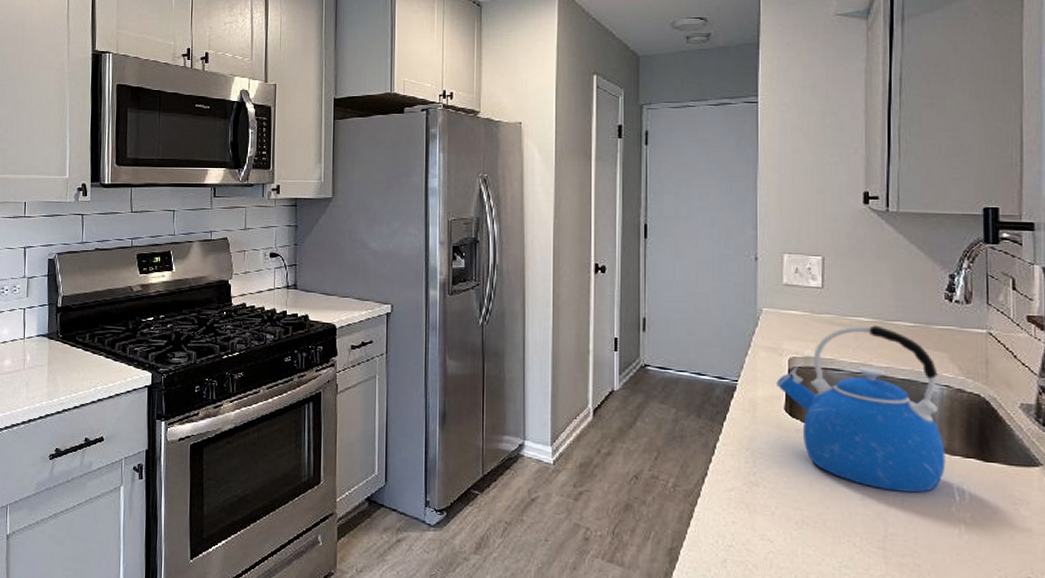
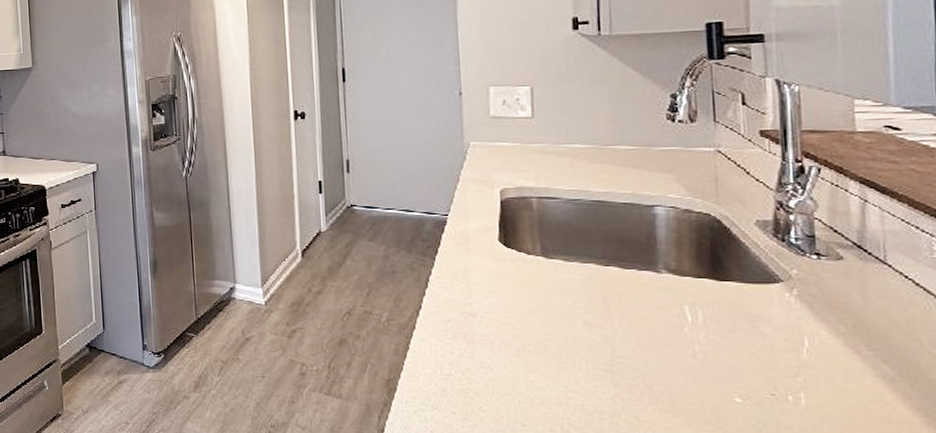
kettle: present [776,325,946,493] -> none [488,151,675,315]

